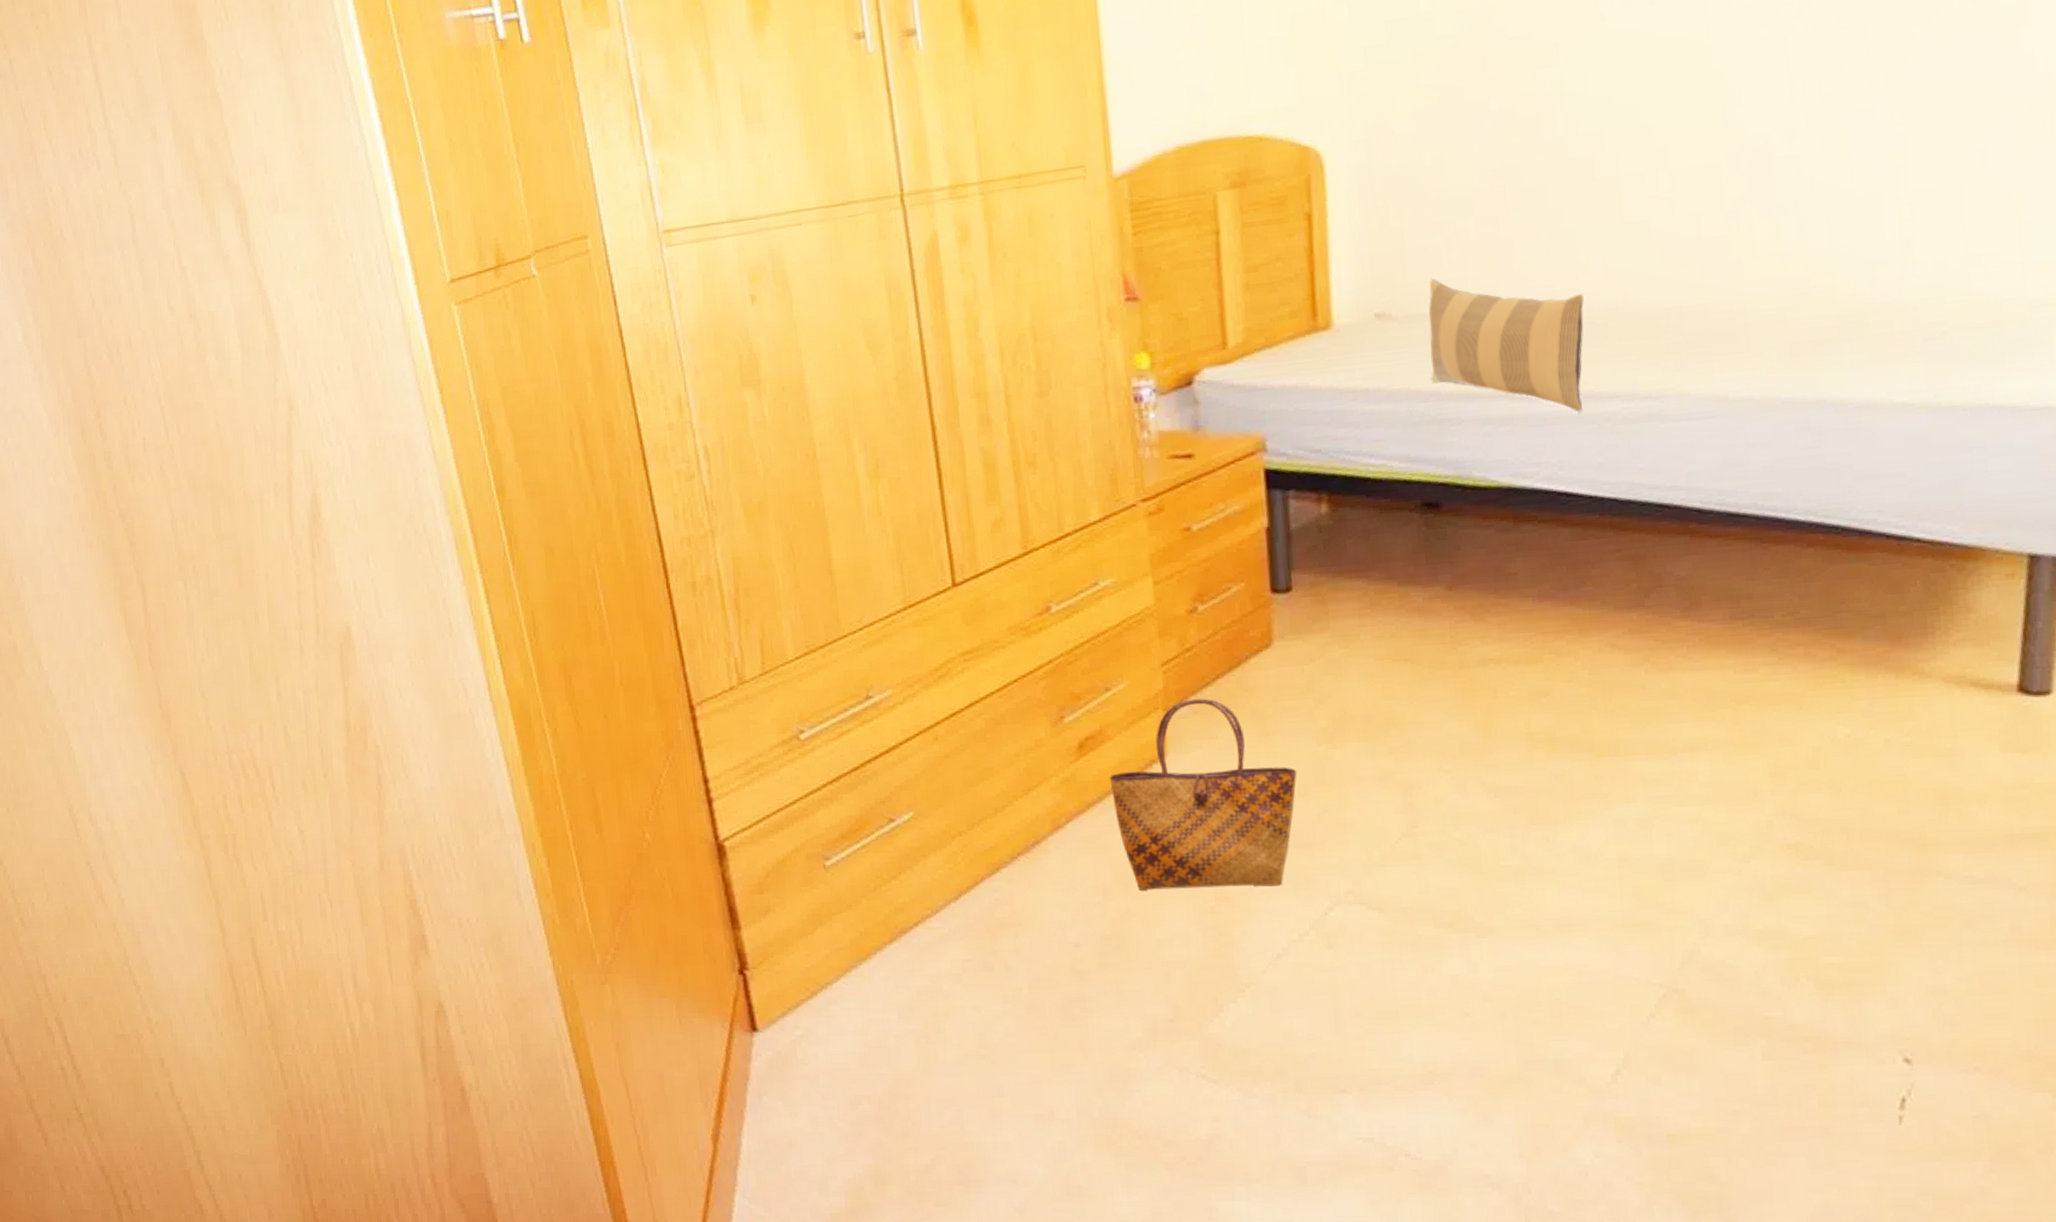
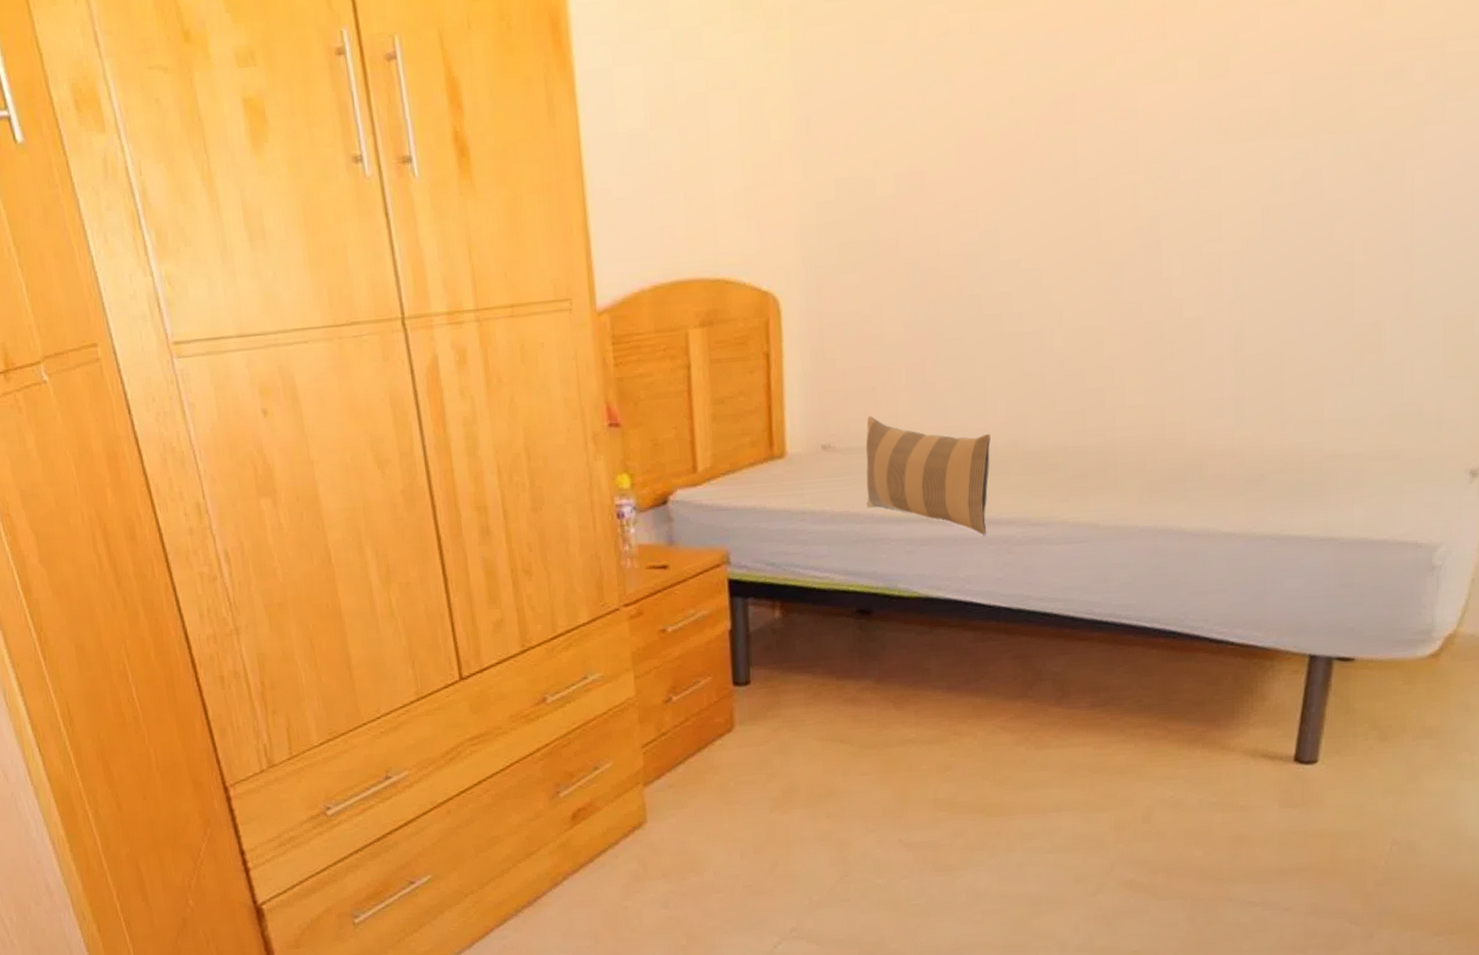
tote bag: present [1109,698,1298,890] -> none [598,774,754,934]

